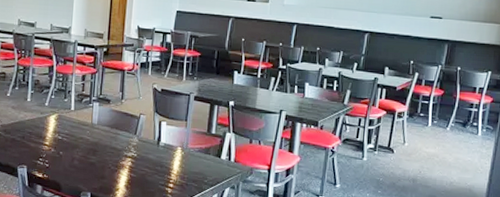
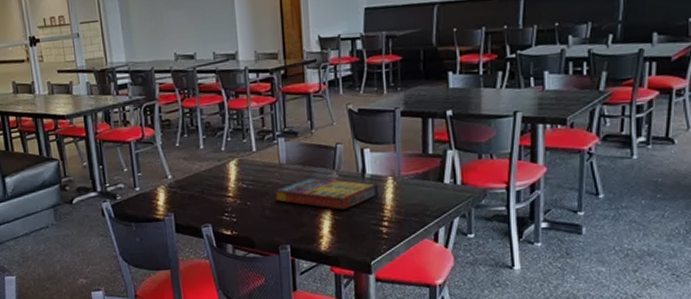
game compilation box: none [83,138,170,170] -> present [273,177,379,210]

